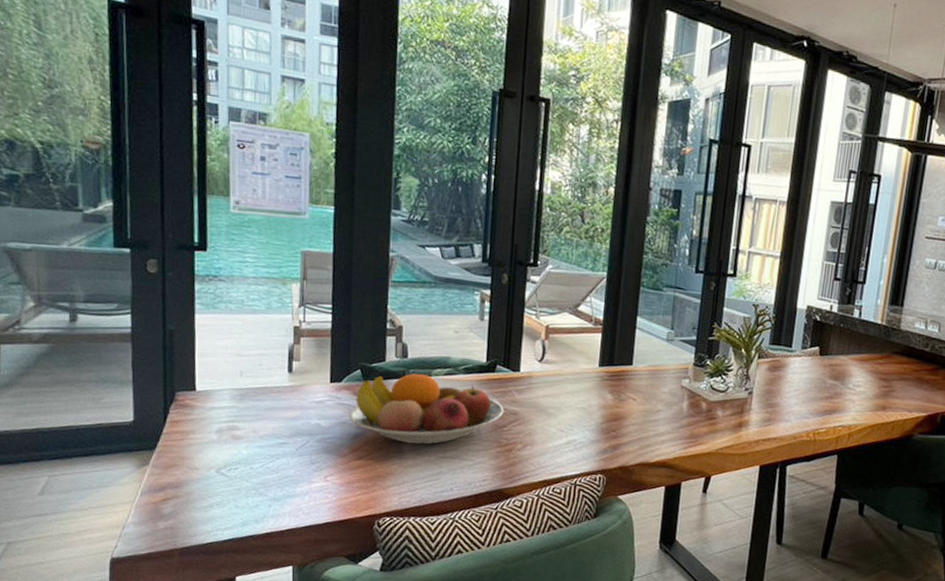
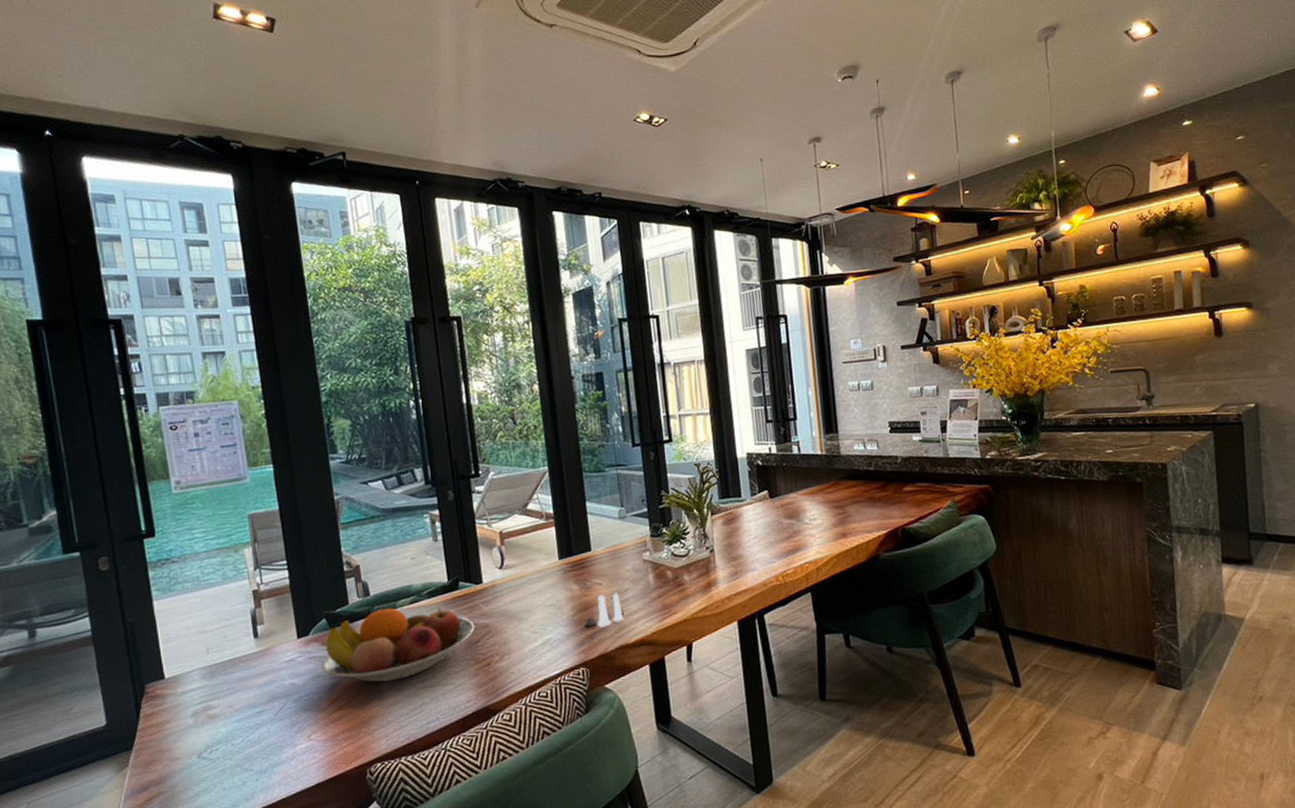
salt and pepper shaker set: none [611,410,652,442] -> present [585,593,624,628]

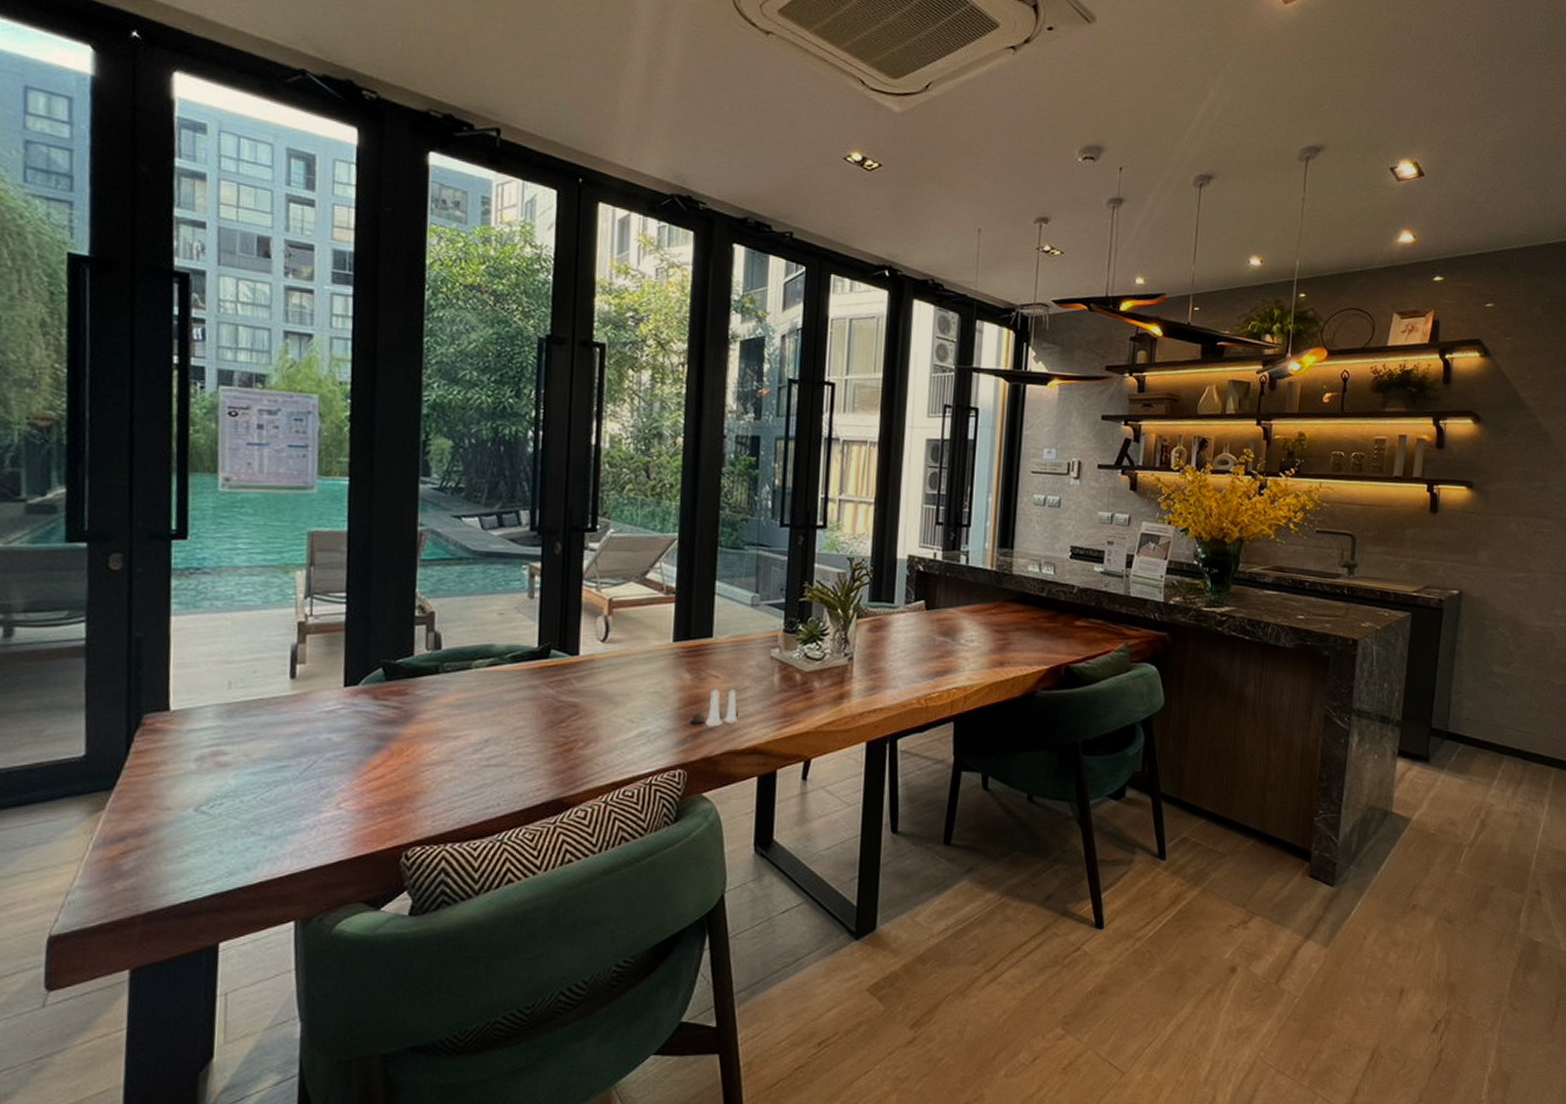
fruit bowl: present [322,607,475,683] -> none [368,667,562,753]

